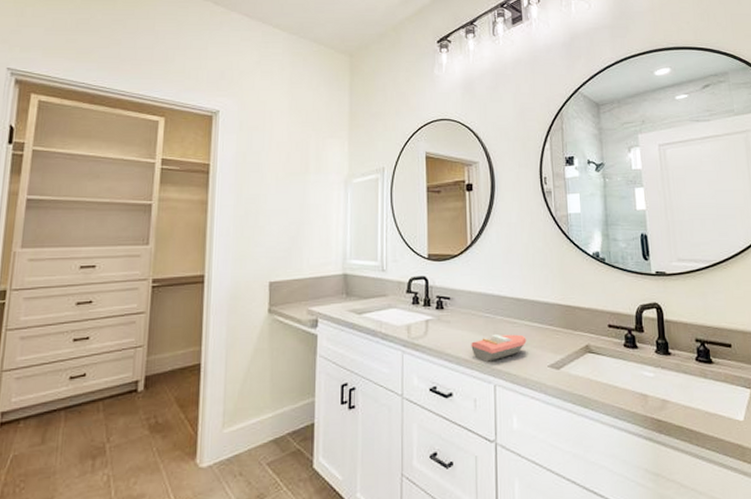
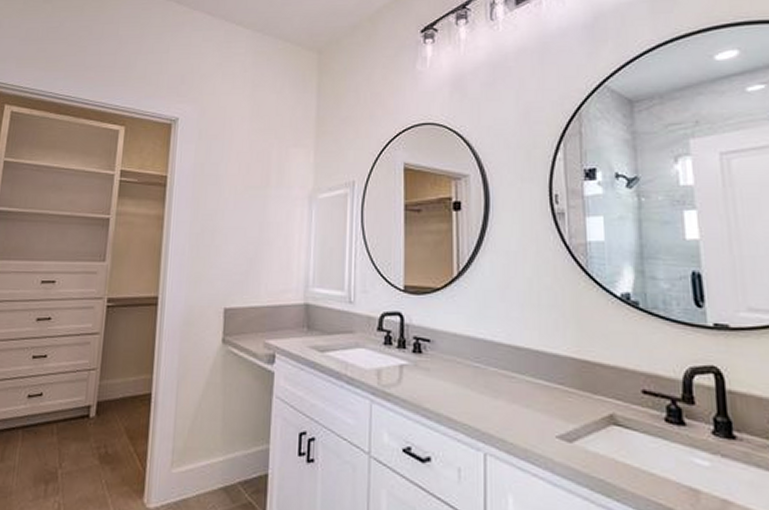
toy boat: present [471,334,527,363] -> none [455,390,528,425]

